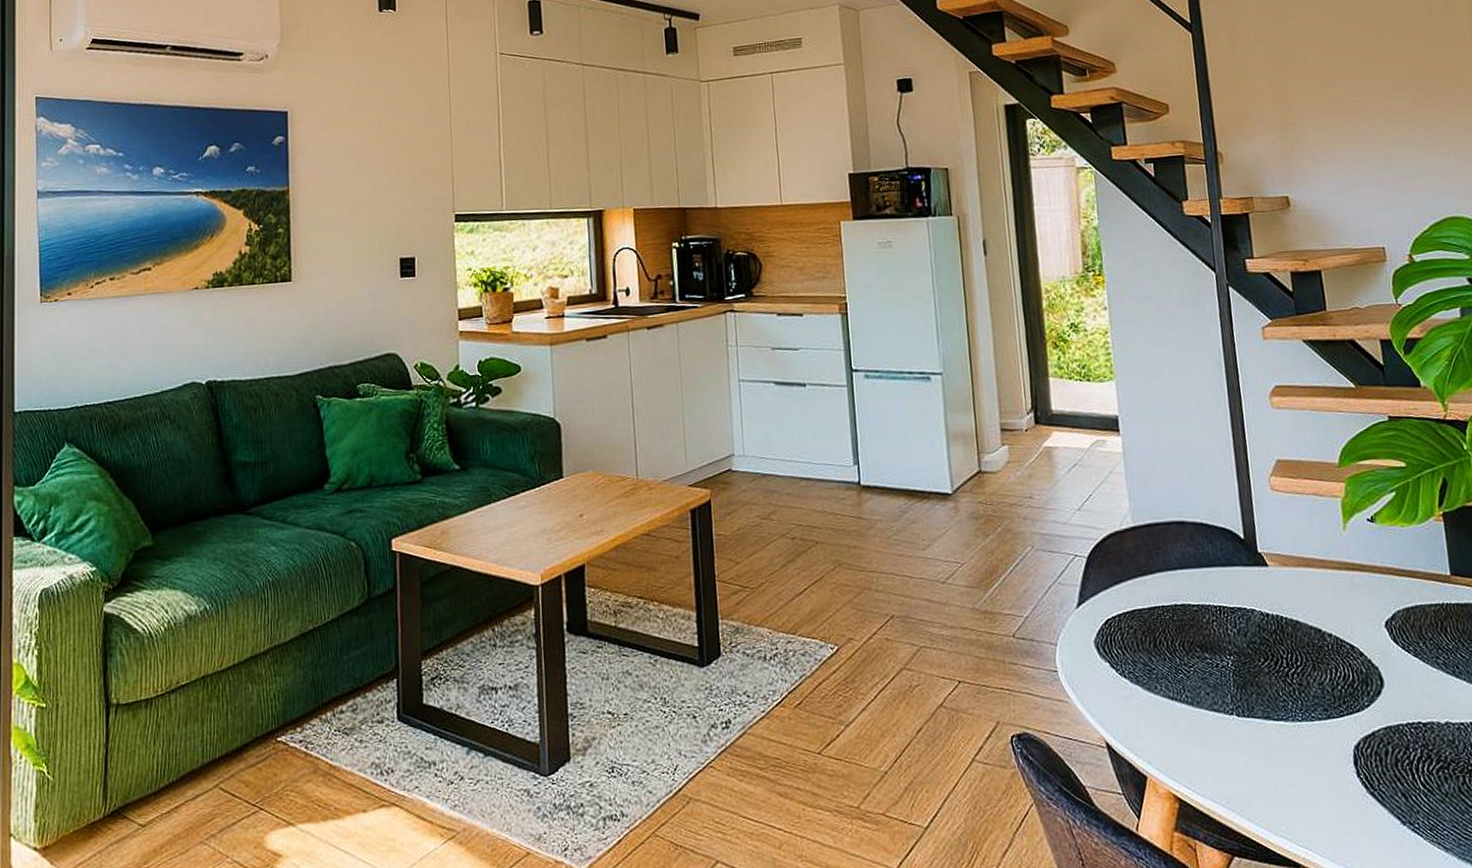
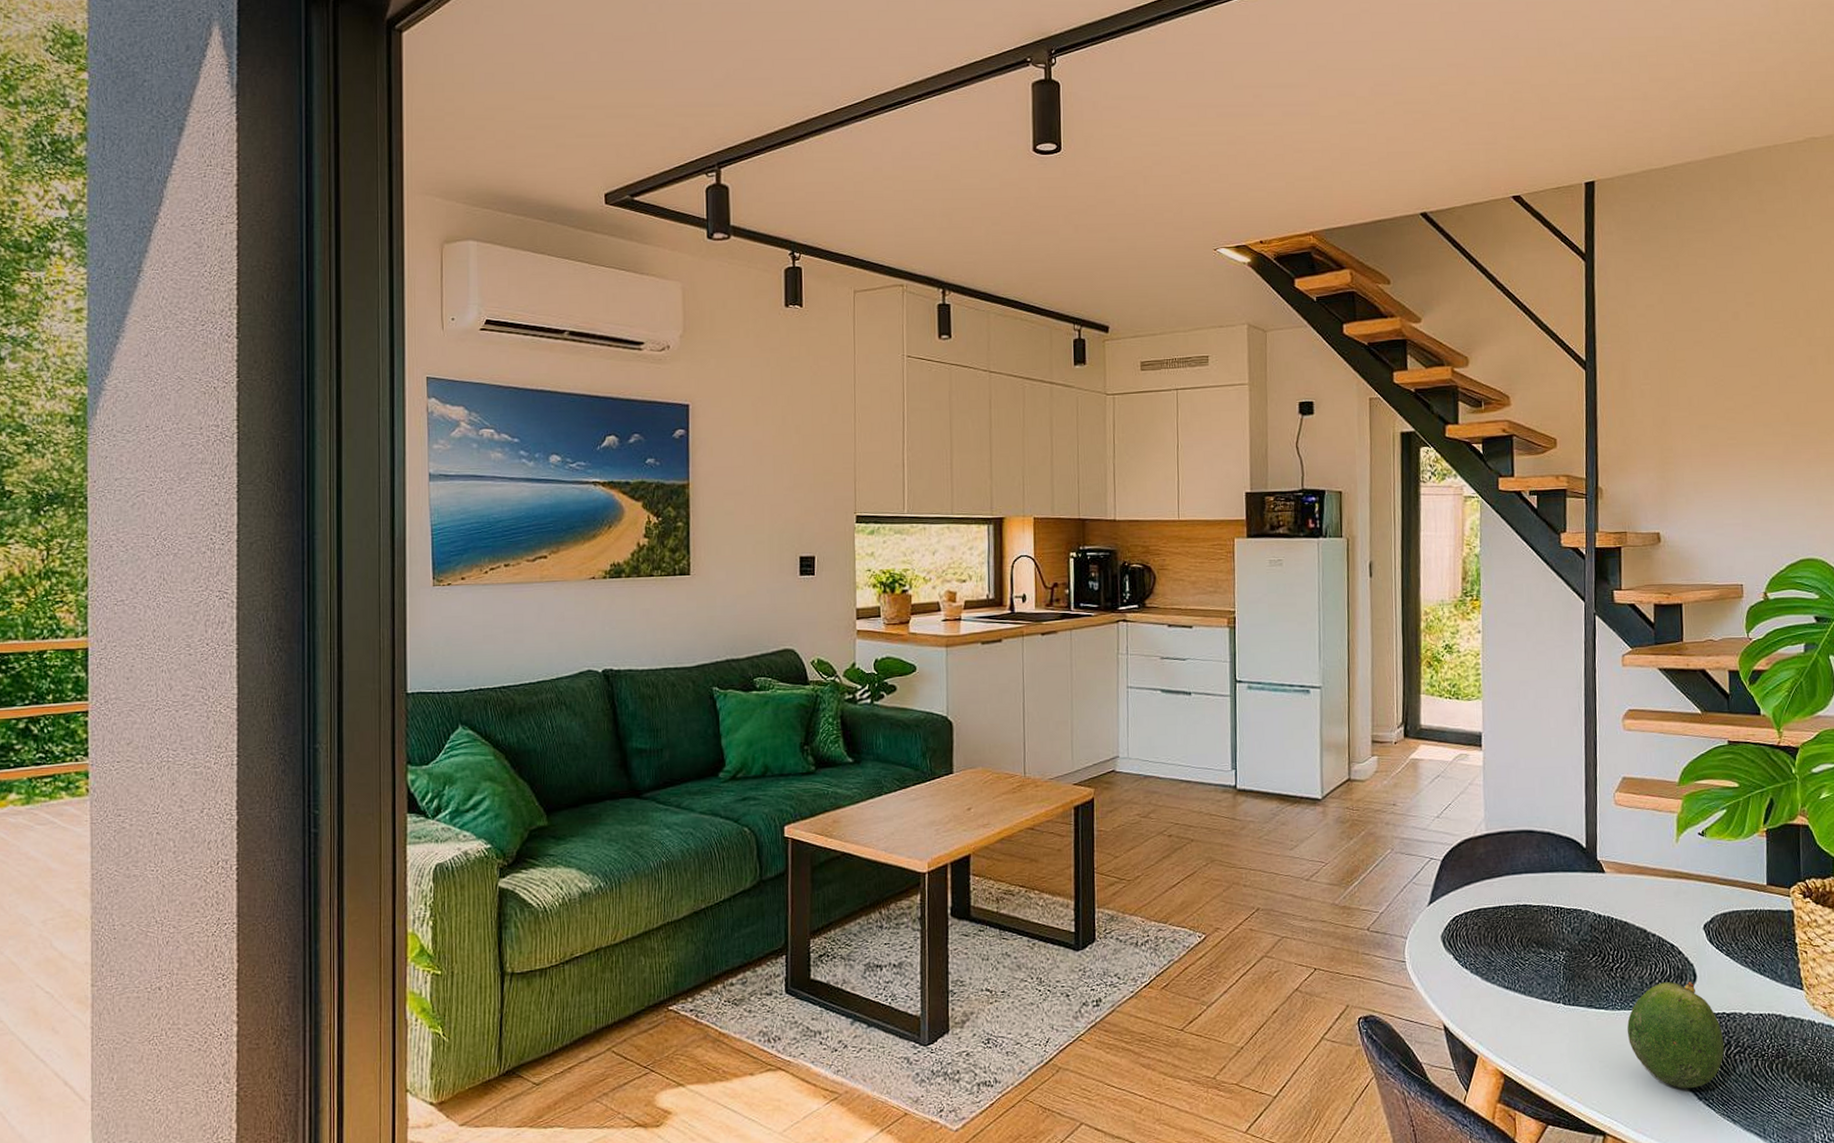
fruit: none [1311,688,1425,812] -> present [1627,982,1725,1089]

